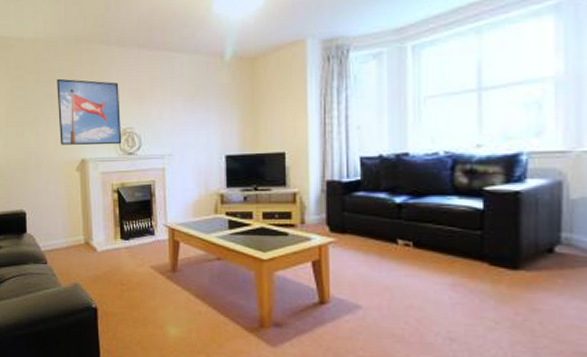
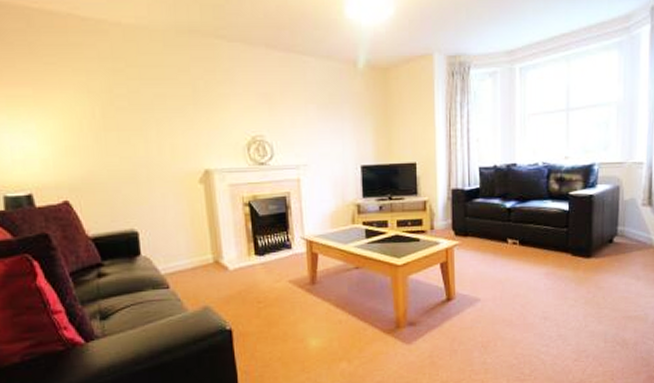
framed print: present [57,78,122,145] -> none [168,76,252,154]

